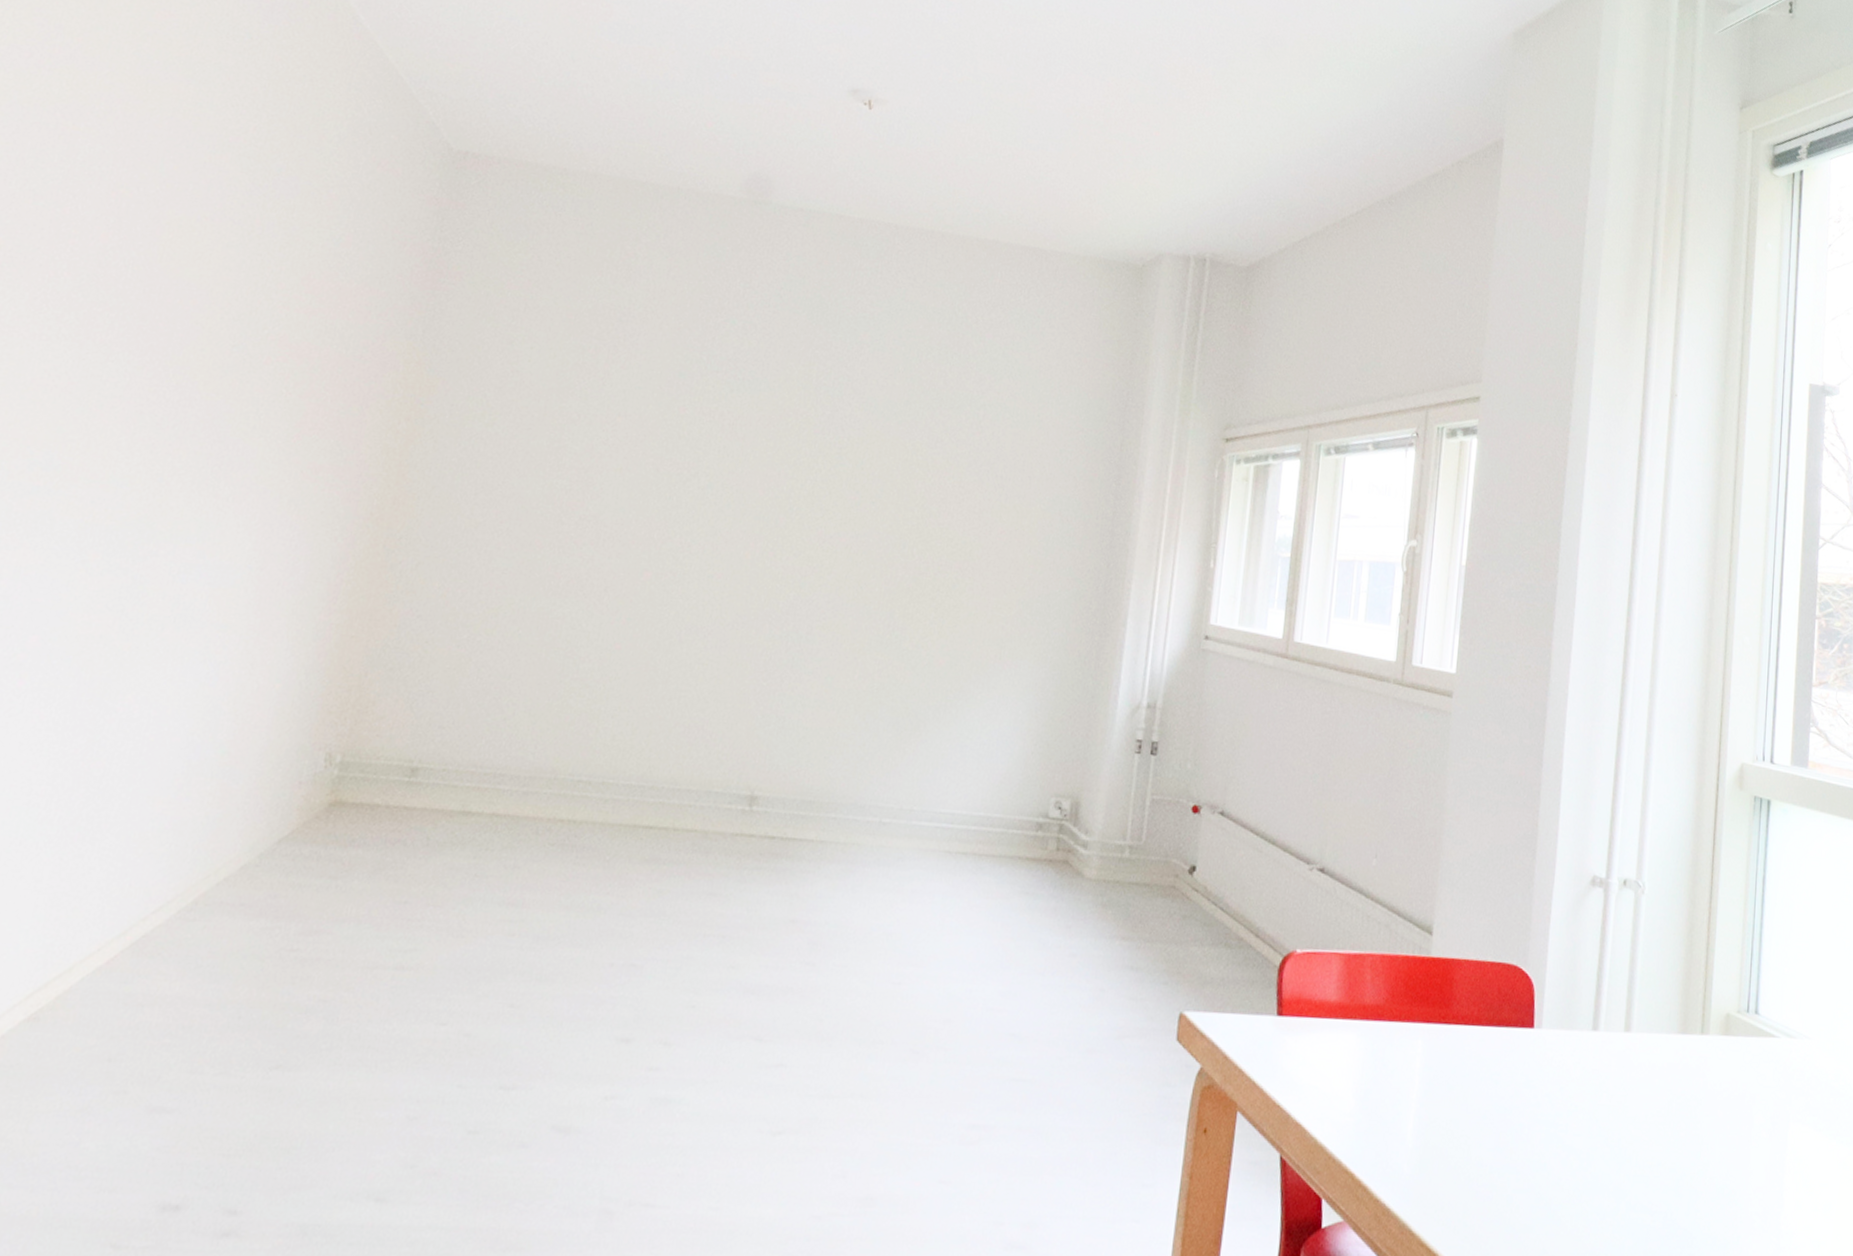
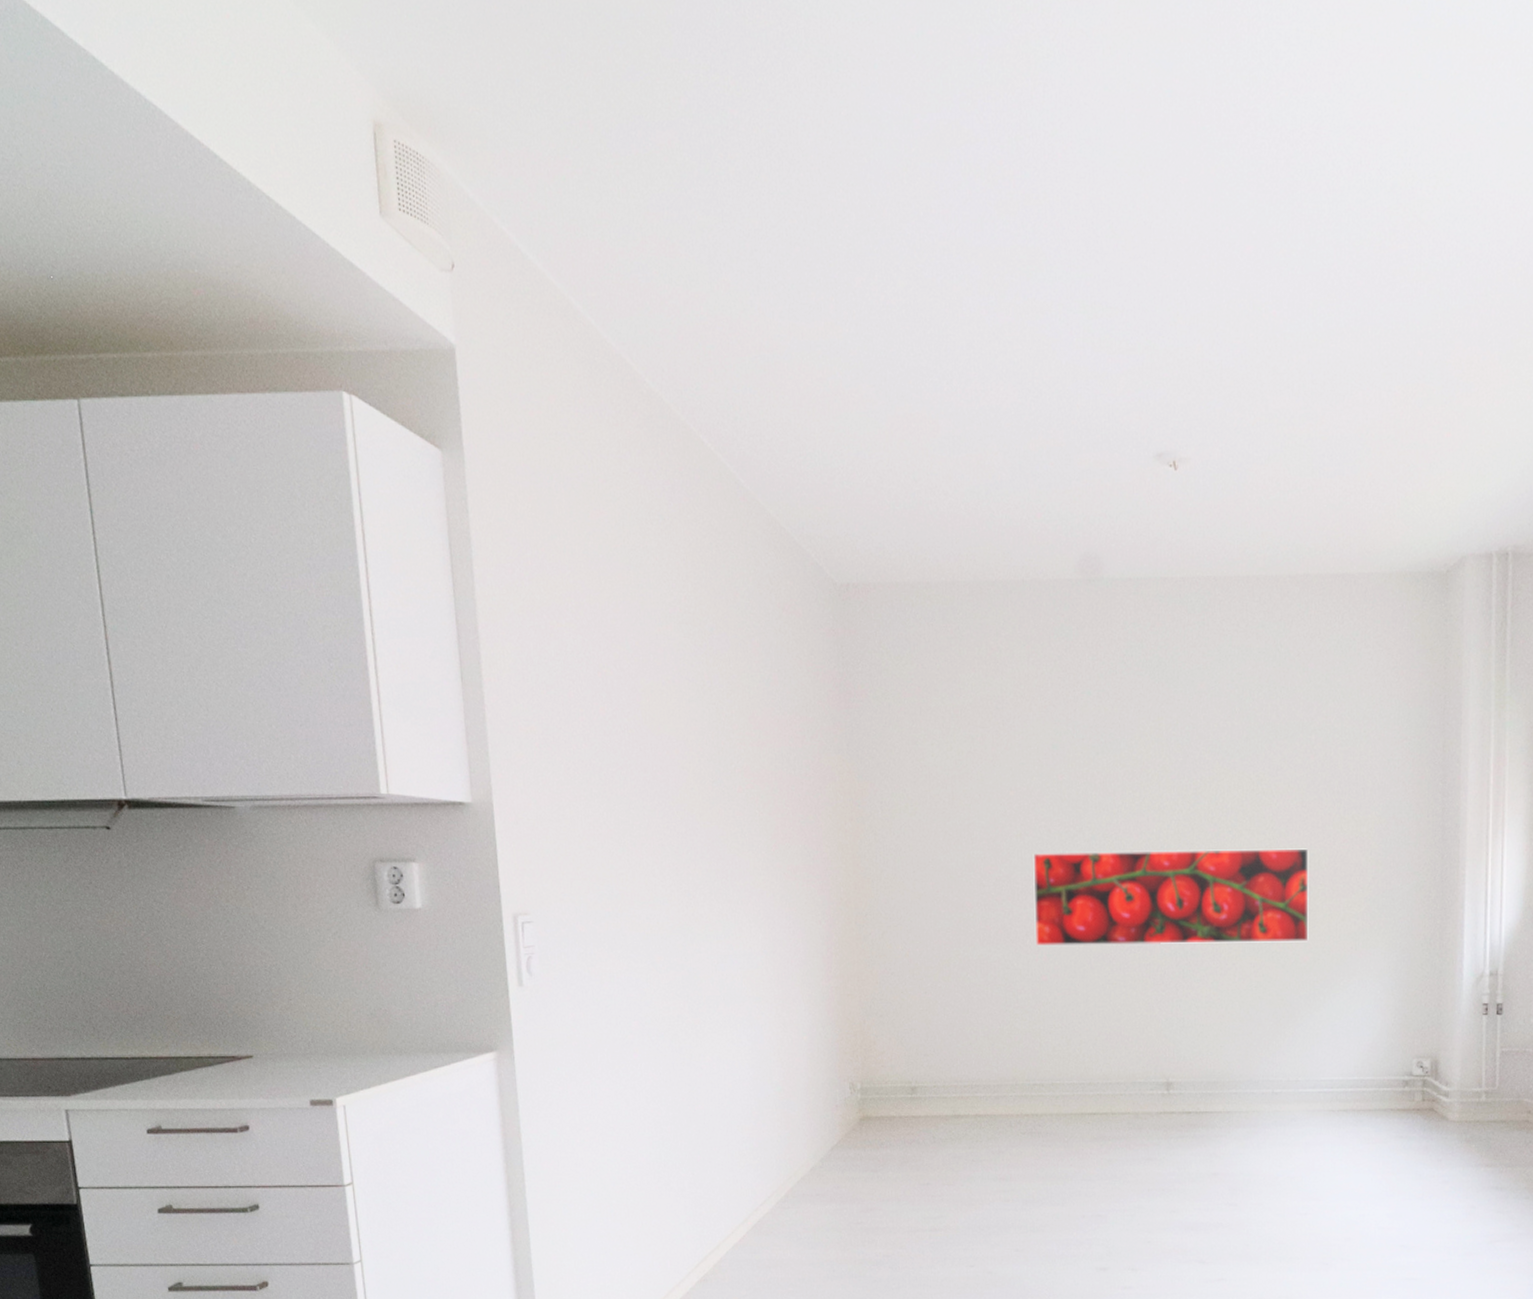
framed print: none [615,493,961,643] -> present [1033,848,1309,946]

